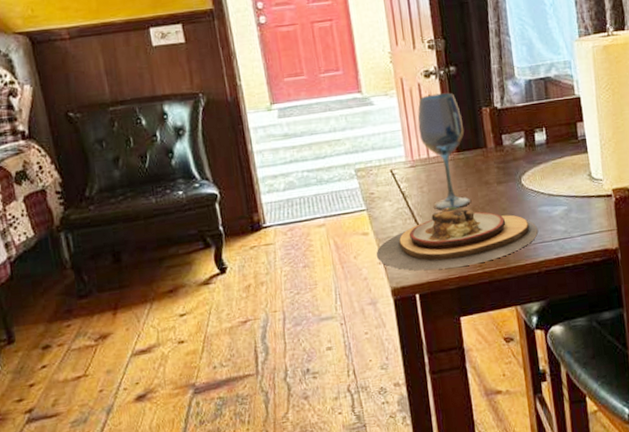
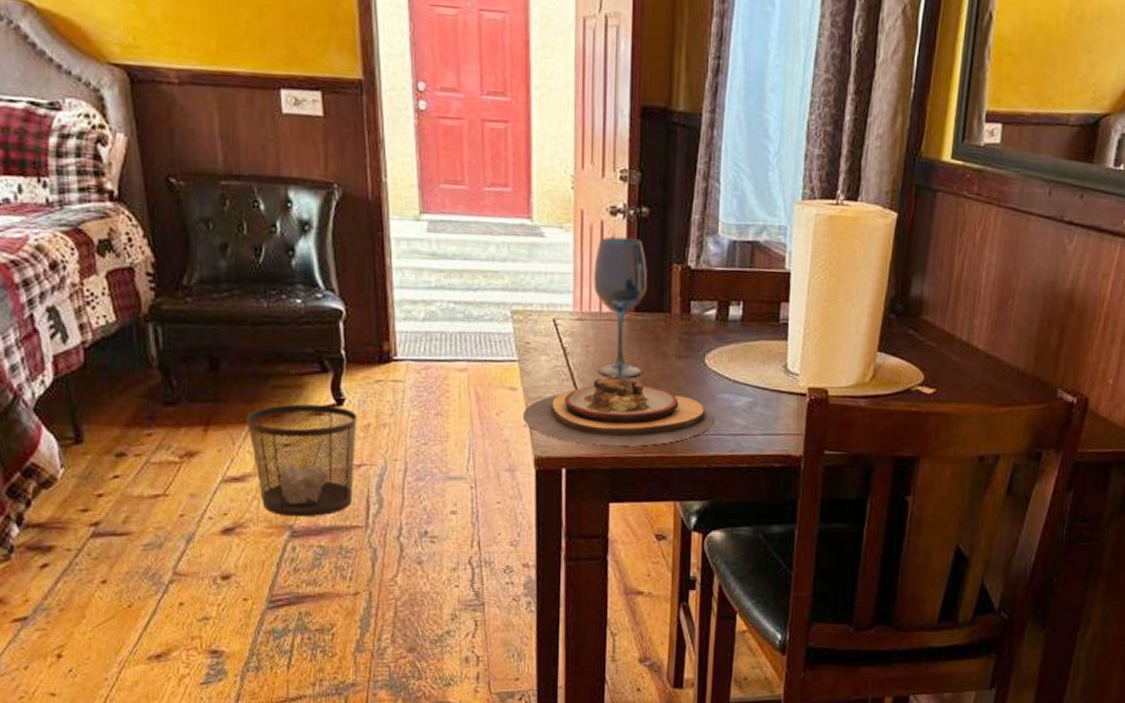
waste bin: none [147,274,243,376] -> present [246,404,357,517]

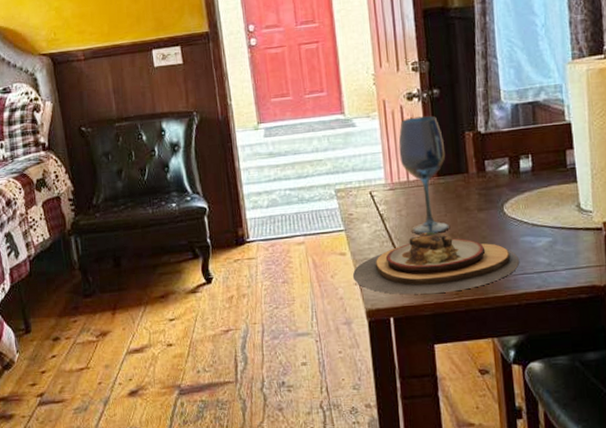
waste bin: present [246,404,357,517] -> none [141,284,224,378]

